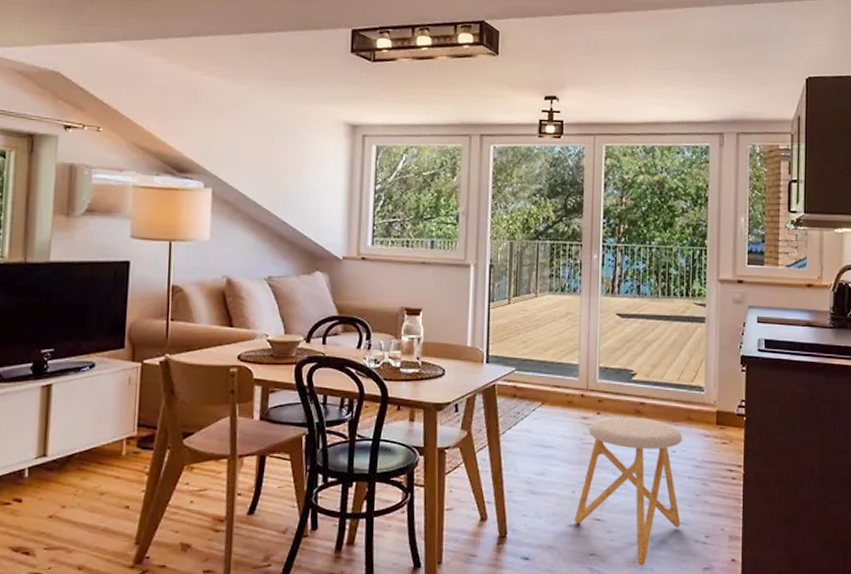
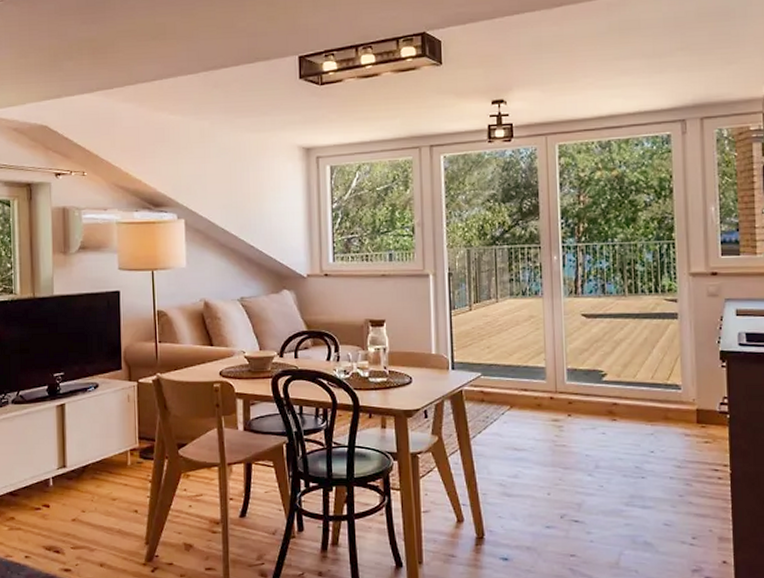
stool: present [574,417,683,567] -> none [551,418,665,568]

